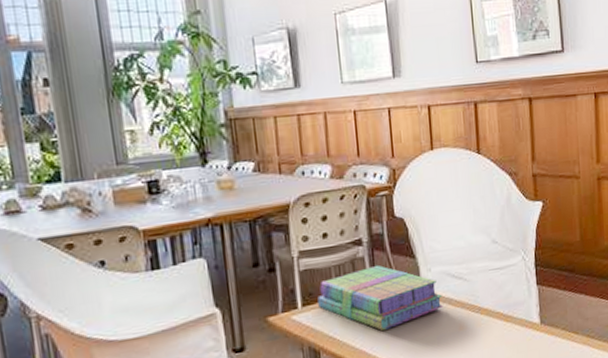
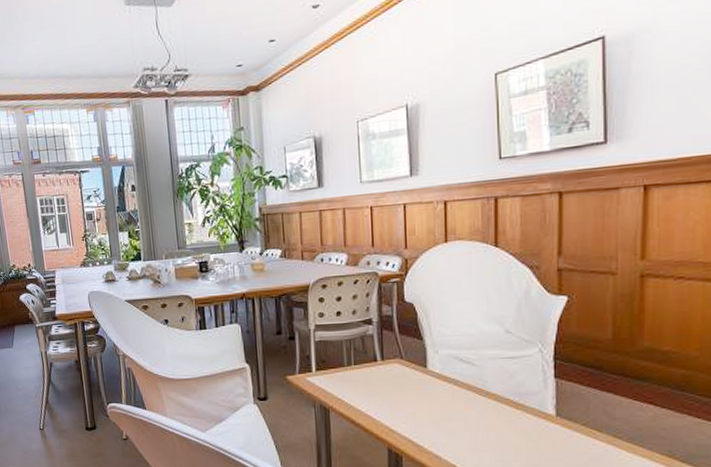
stack of books: present [318,265,443,331] -> none [330,342,448,400]

